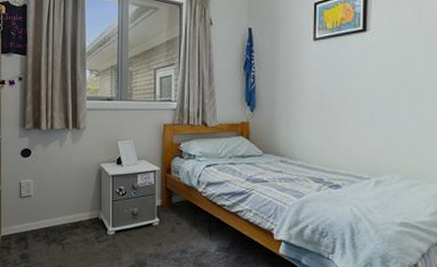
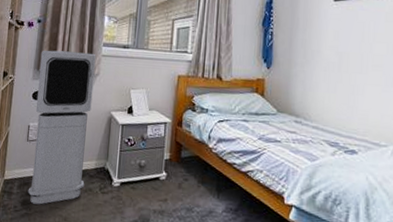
air purifier: none [25,107,81,257] -> present [27,50,96,205]

